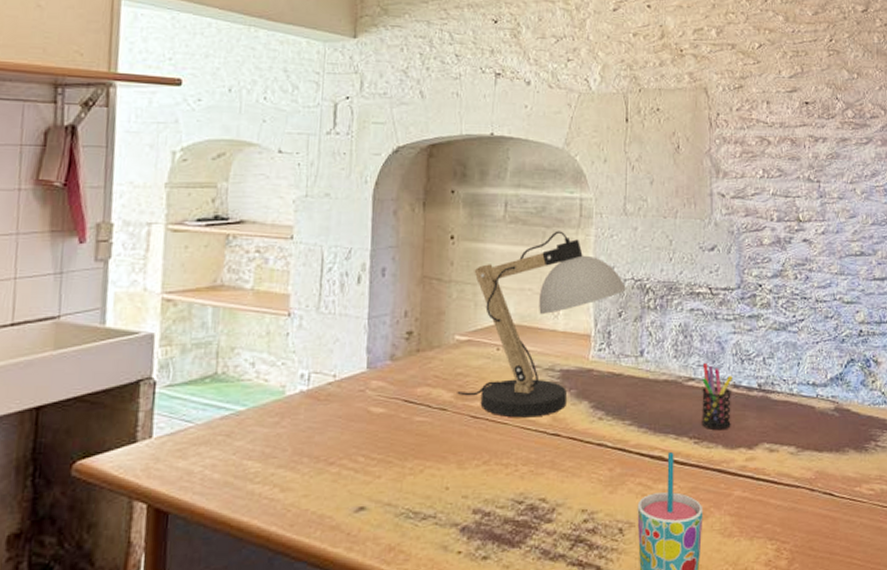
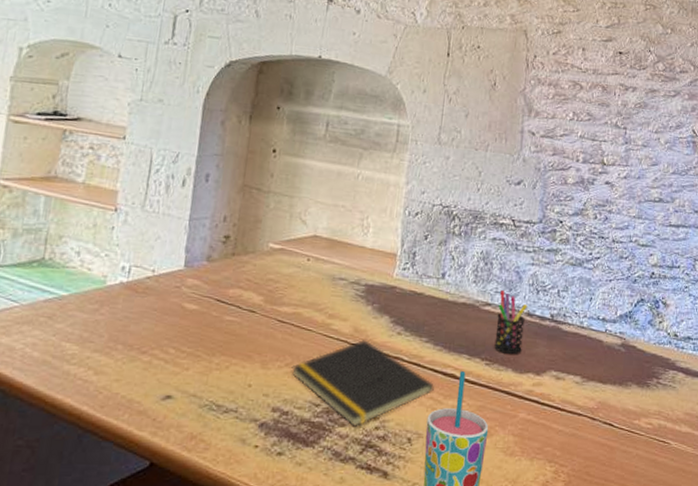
desk lamp: present [457,231,626,418] -> none [266,153,434,327]
notepad: none [490,429,642,521] -> present [291,340,434,427]

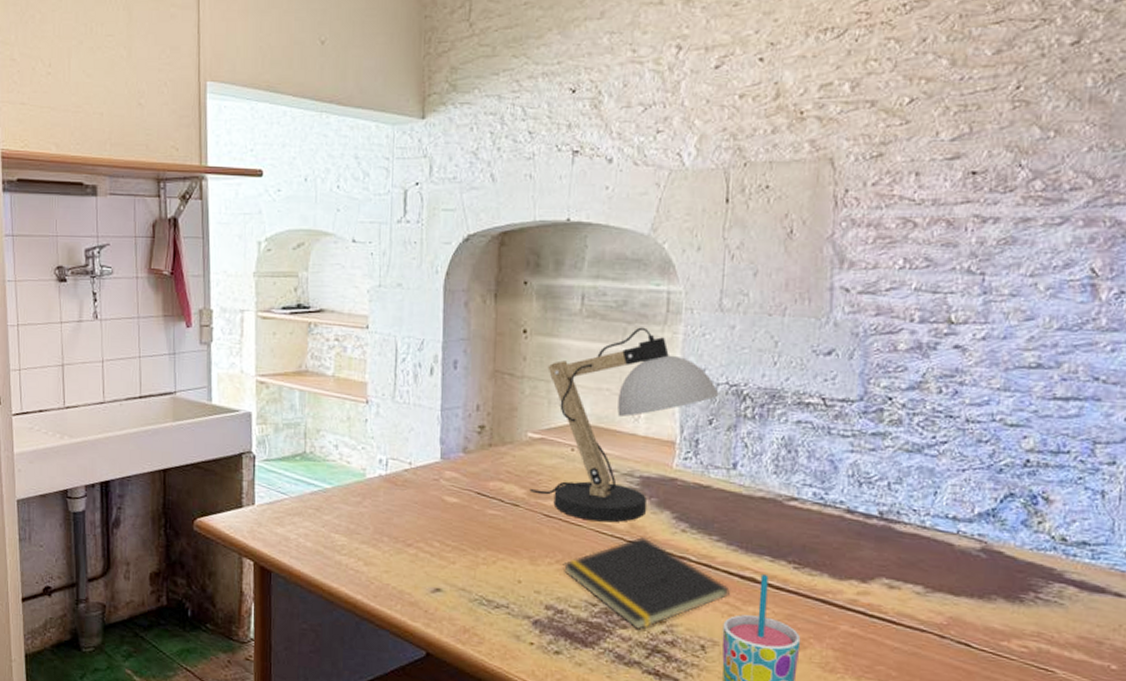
desk lamp: none [266,153,434,327] -> present [529,327,719,523]
pen holder: present [494,289,527,354] -> none [804,481,846,557]

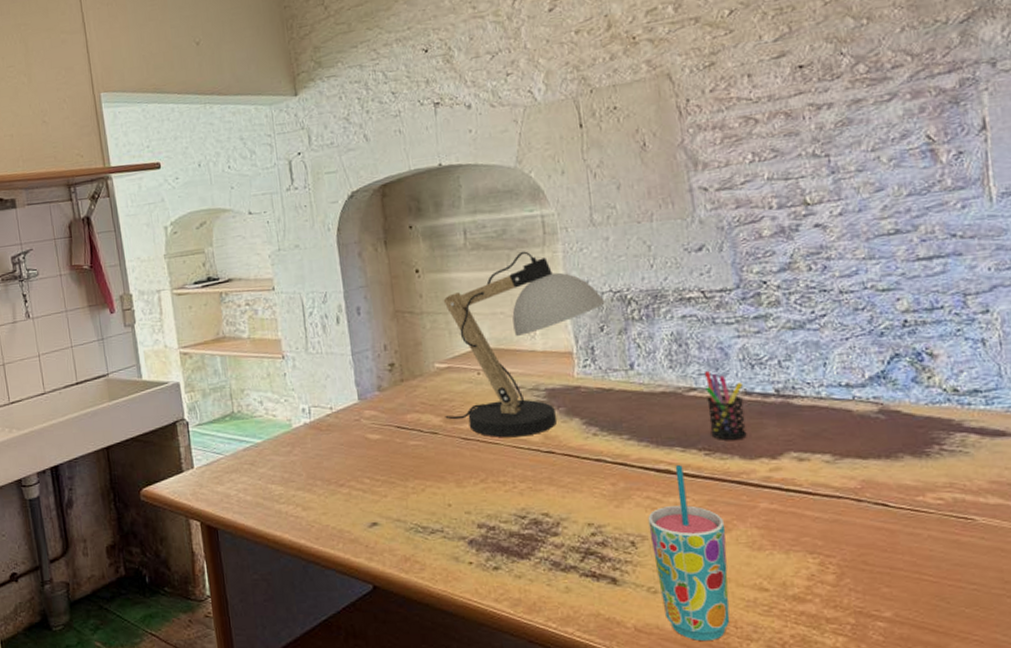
notepad: present [563,537,730,630] -> none [487,446,649,535]
pen holder: none [804,481,846,557] -> present [705,370,747,440]

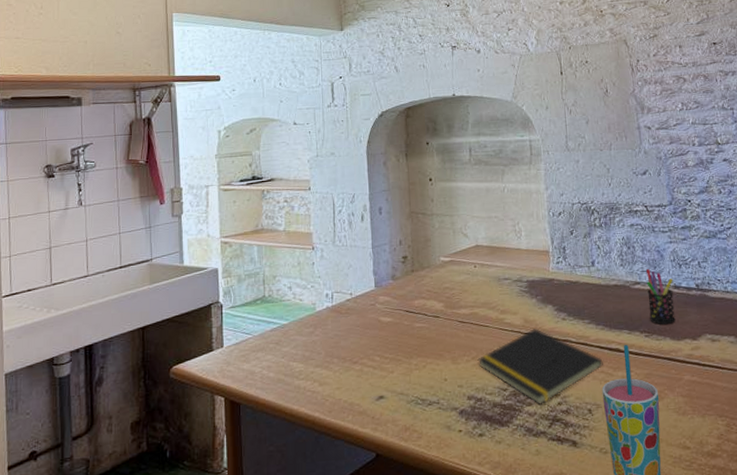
desk lamp: present [443,251,605,438] -> none [446,168,575,322]
notepad: none [487,446,649,535] -> present [477,328,603,405]

